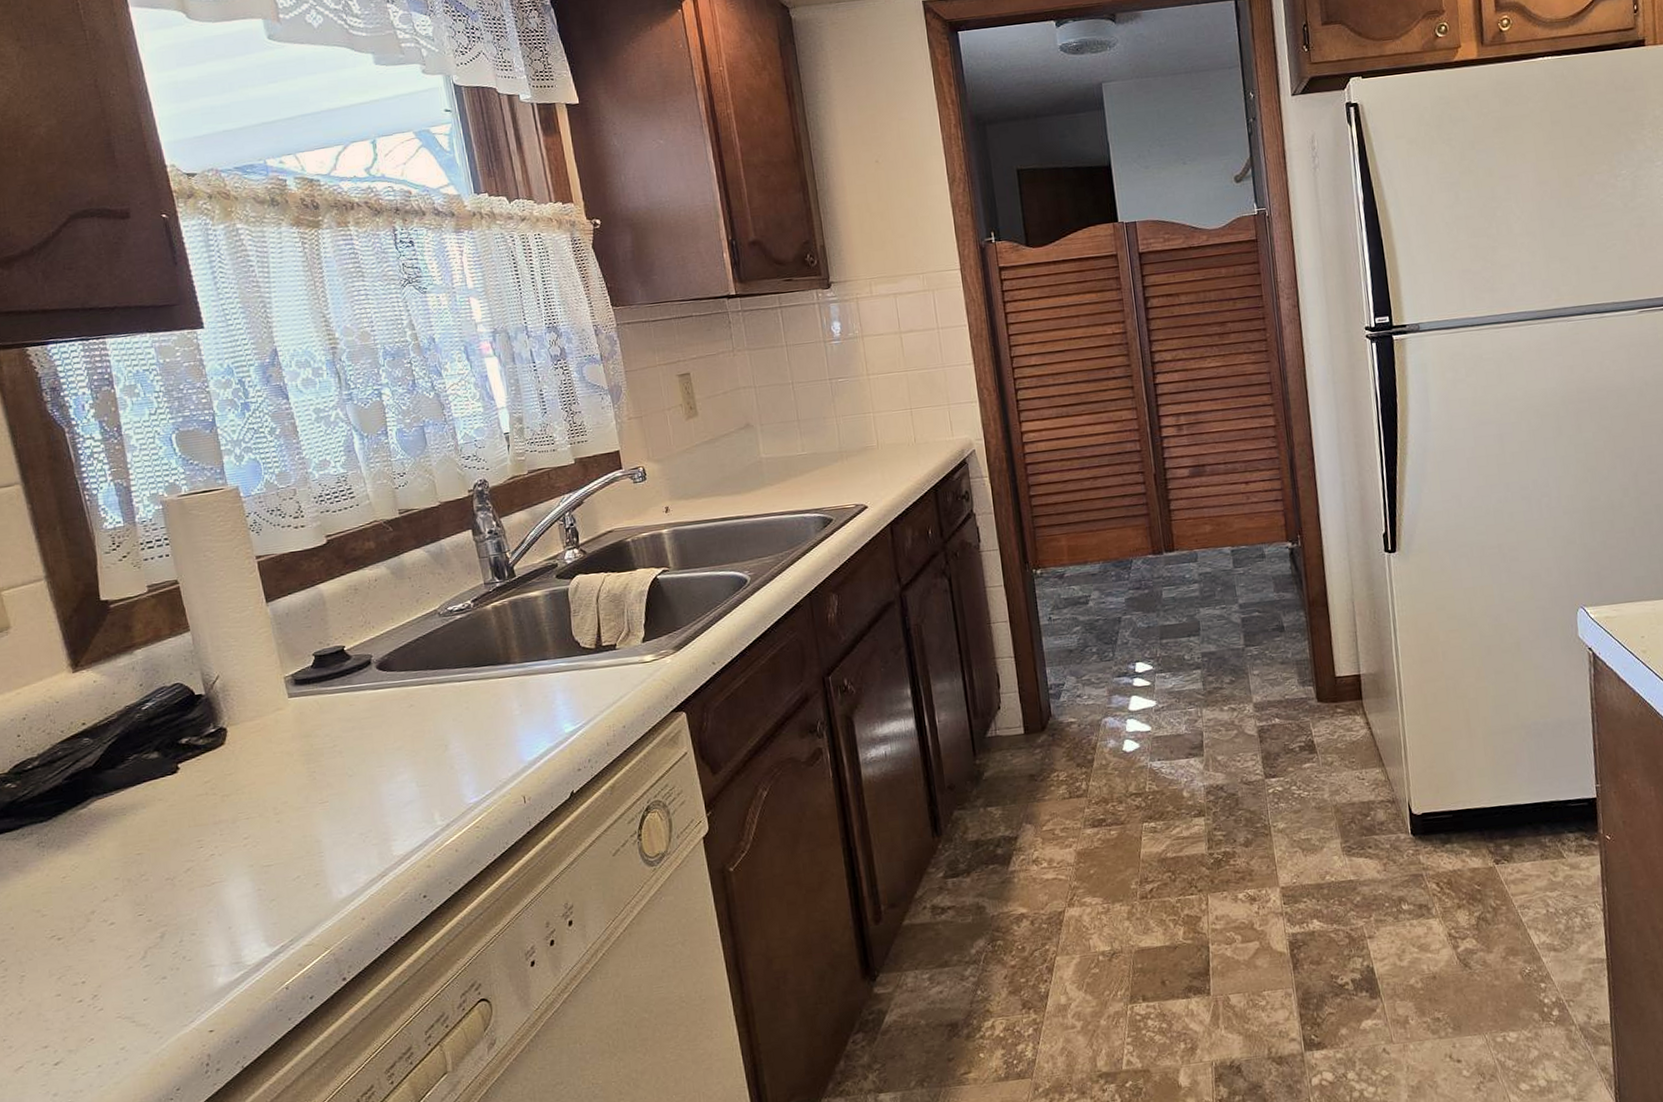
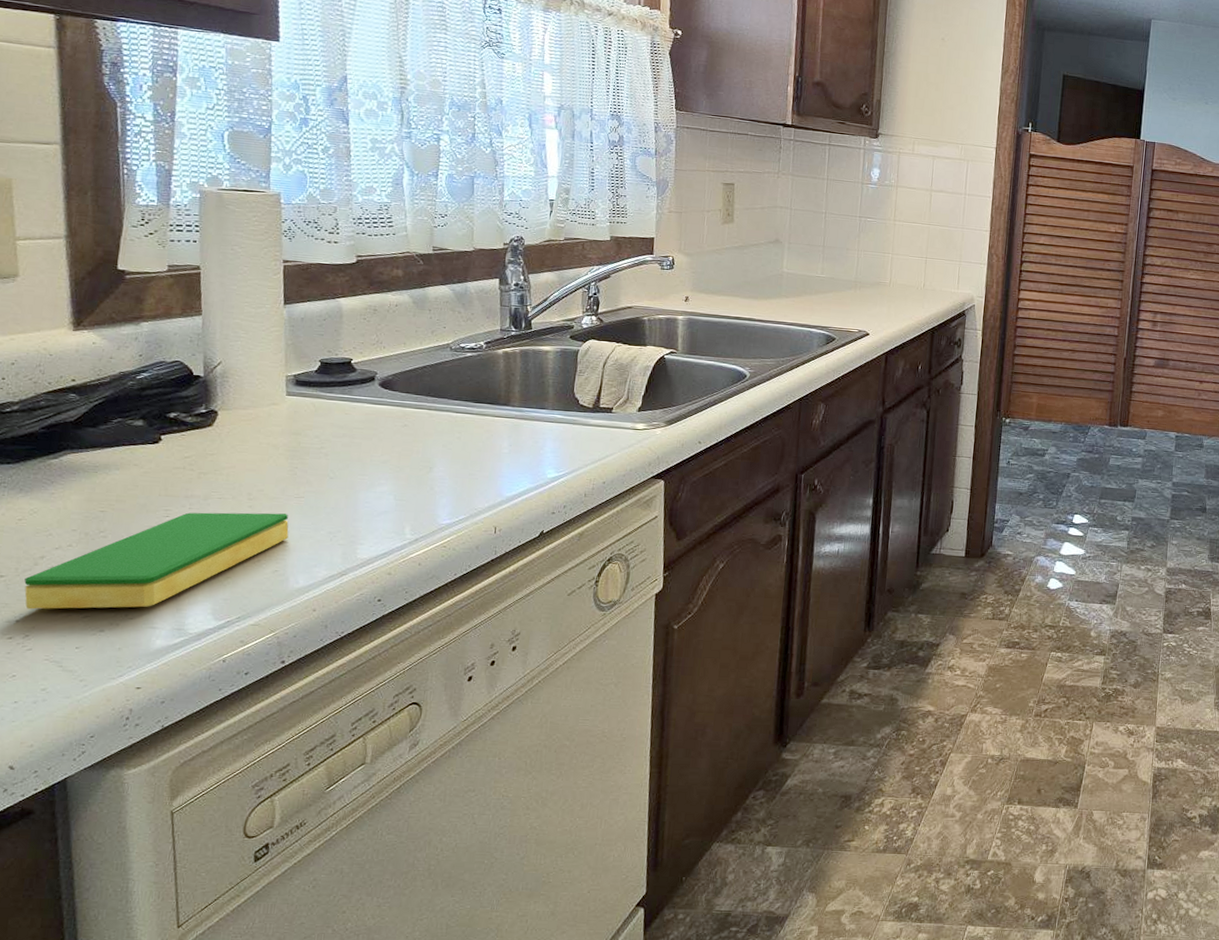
dish sponge: none [81,822,322,968] -> present [24,512,289,610]

